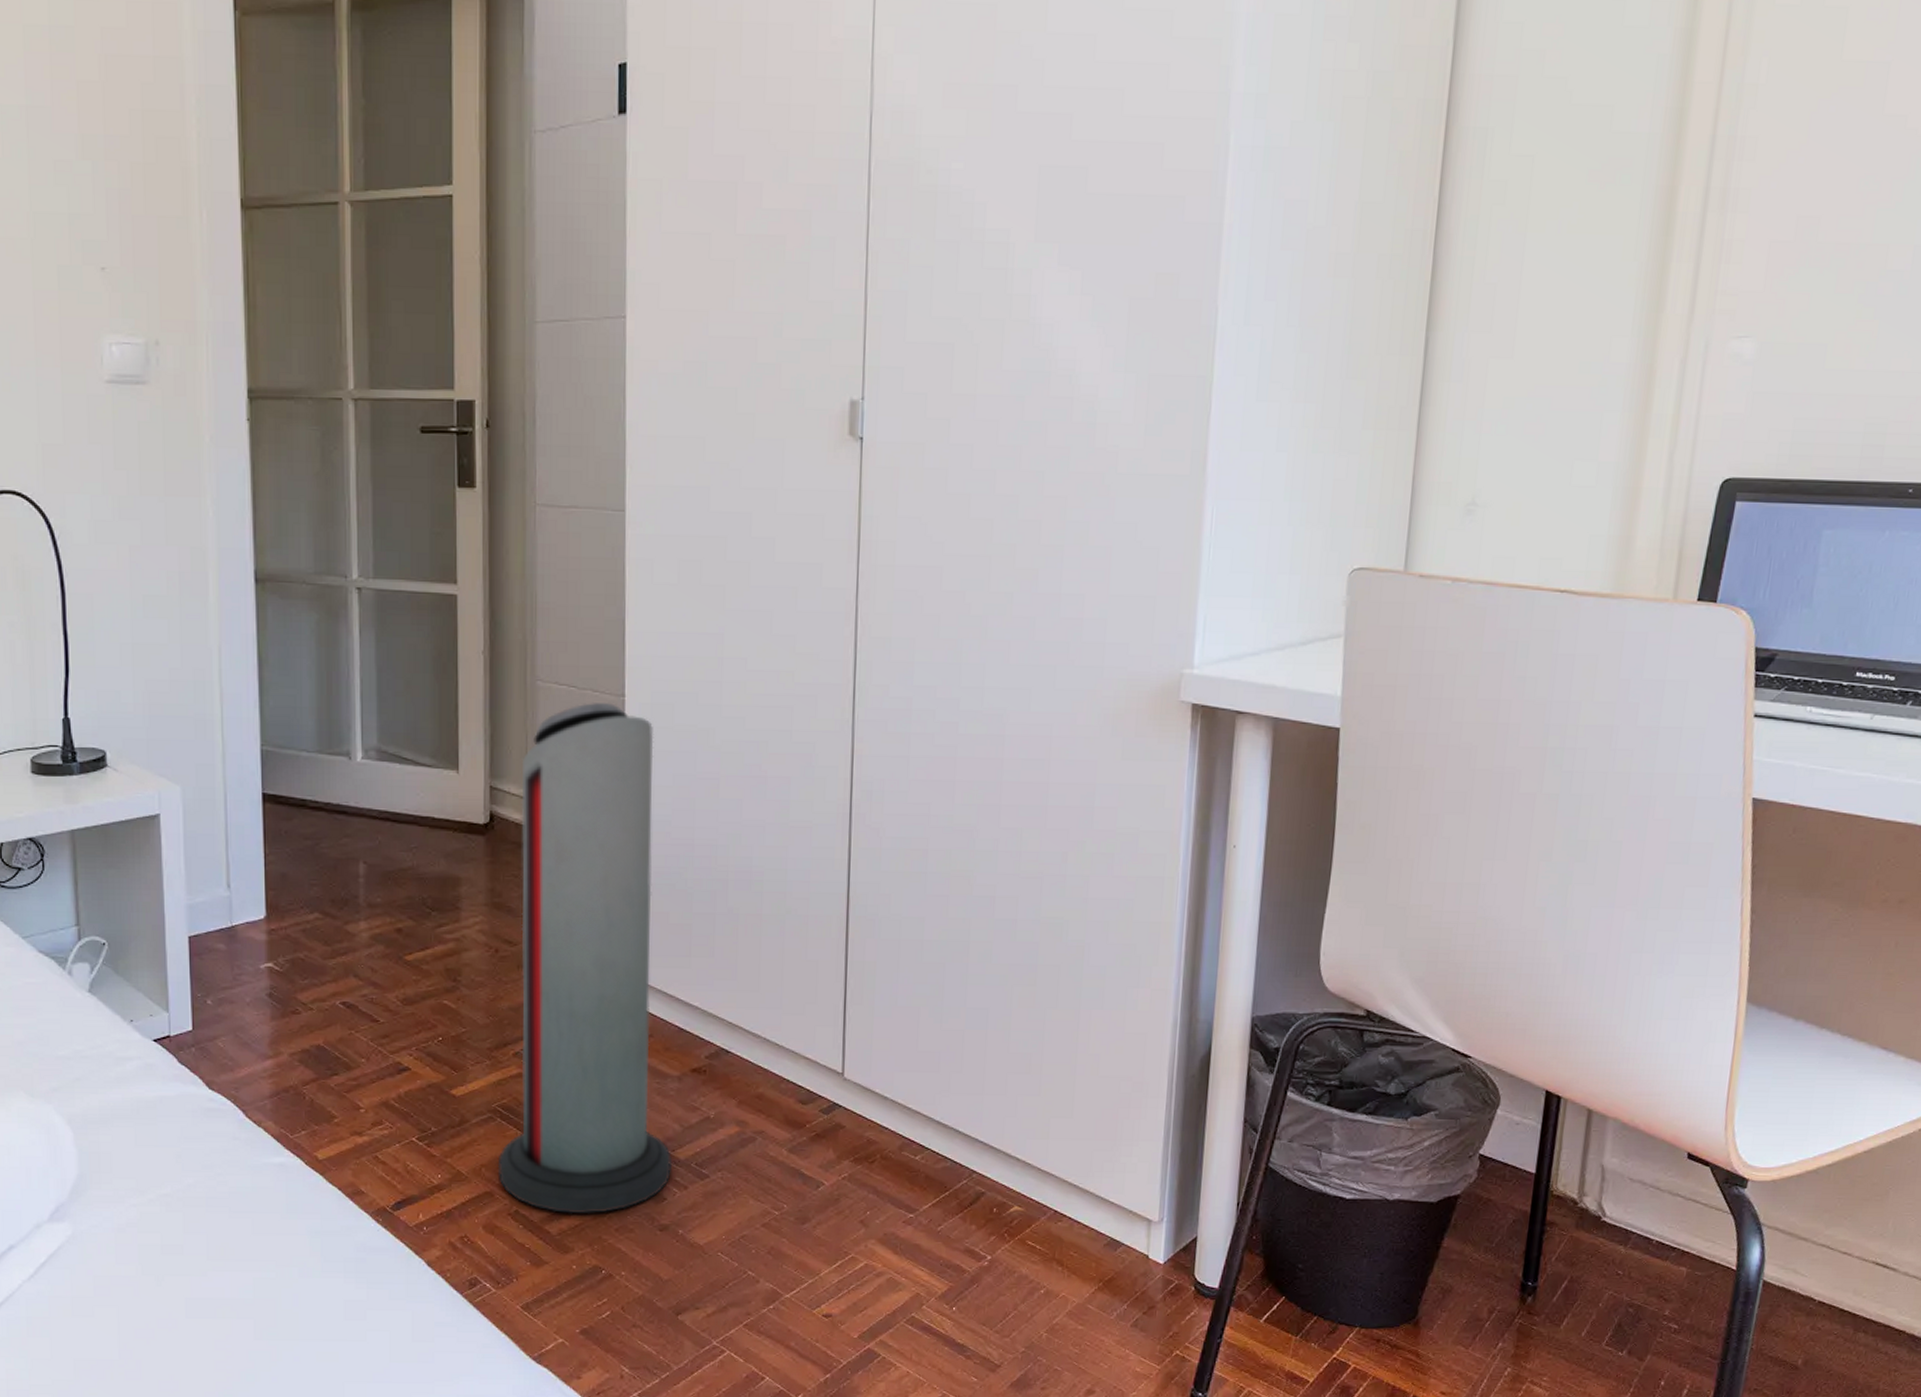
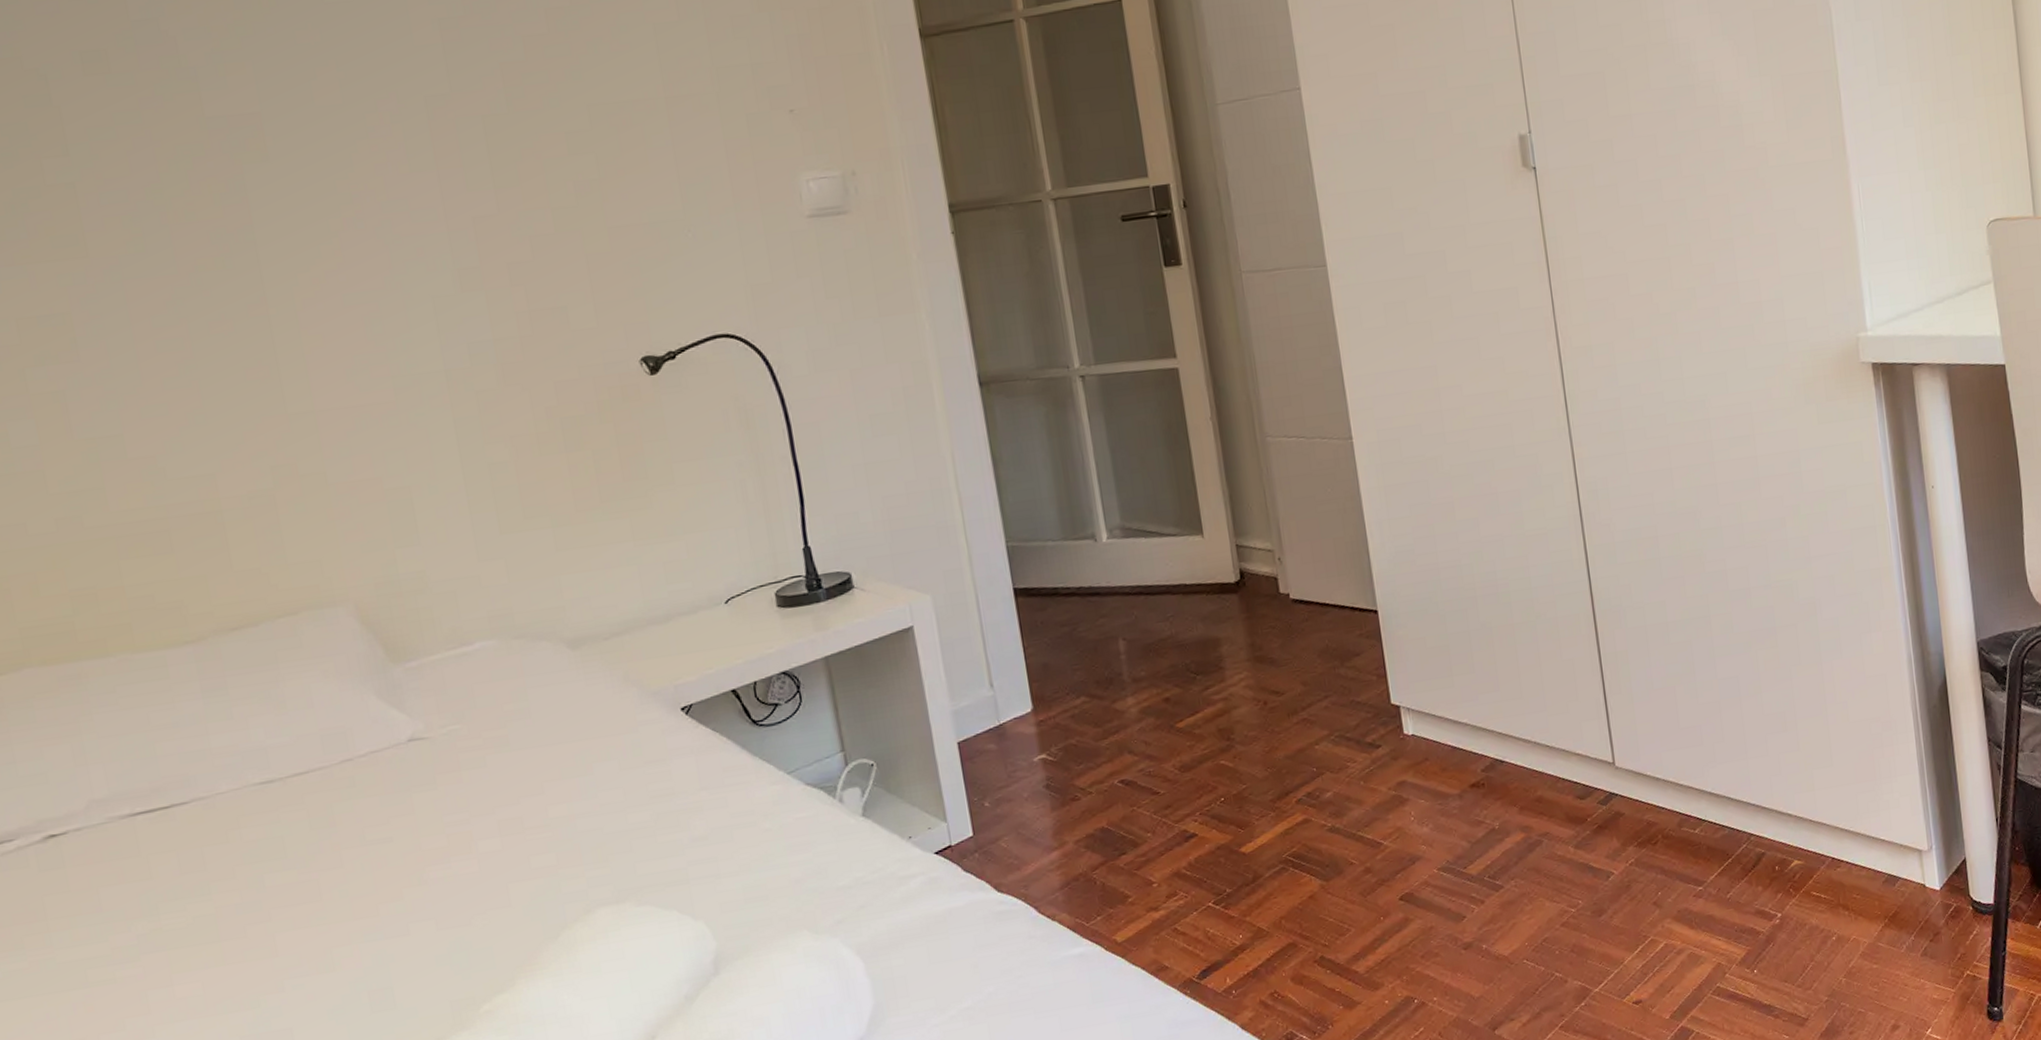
air purifier: present [497,703,672,1214] -> none [1262,447,1466,951]

